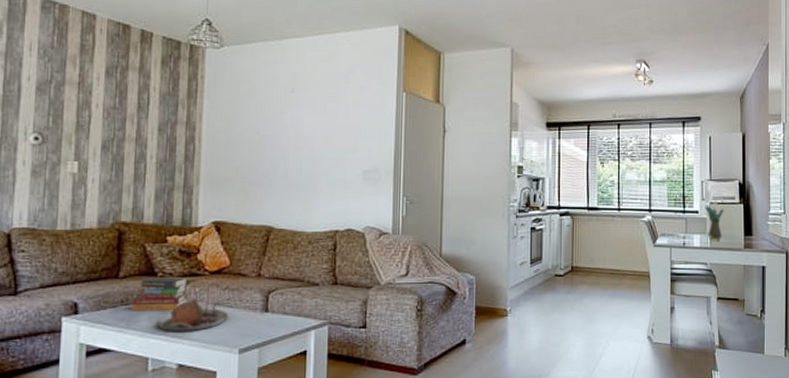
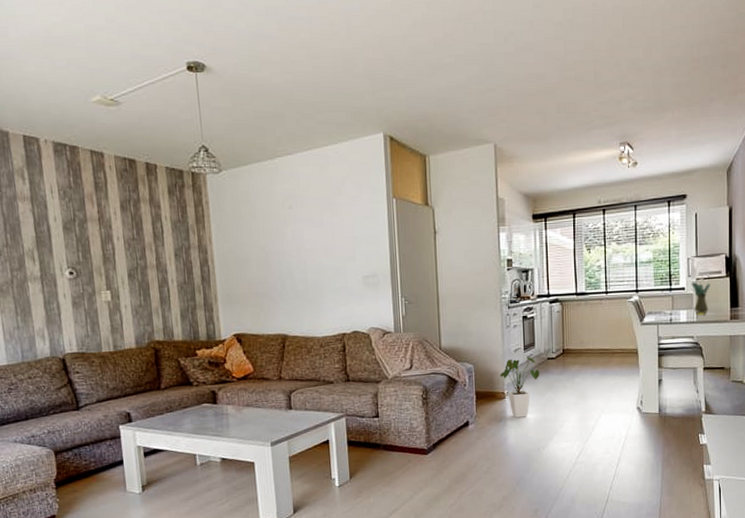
books: present [131,277,187,311] -> none [174,385,221,417]
serving tray: present [157,299,227,332] -> none [198,402,257,432]
house plant: none [503,270,546,339] -> present [500,355,540,418]

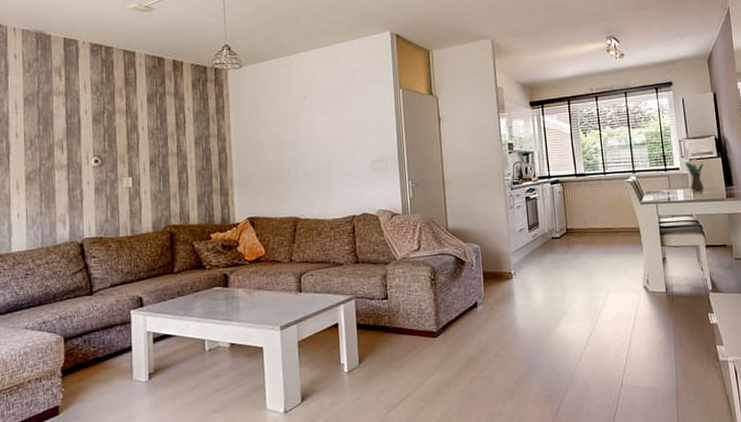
house plant: present [500,355,540,418] -> none [506,235,545,298]

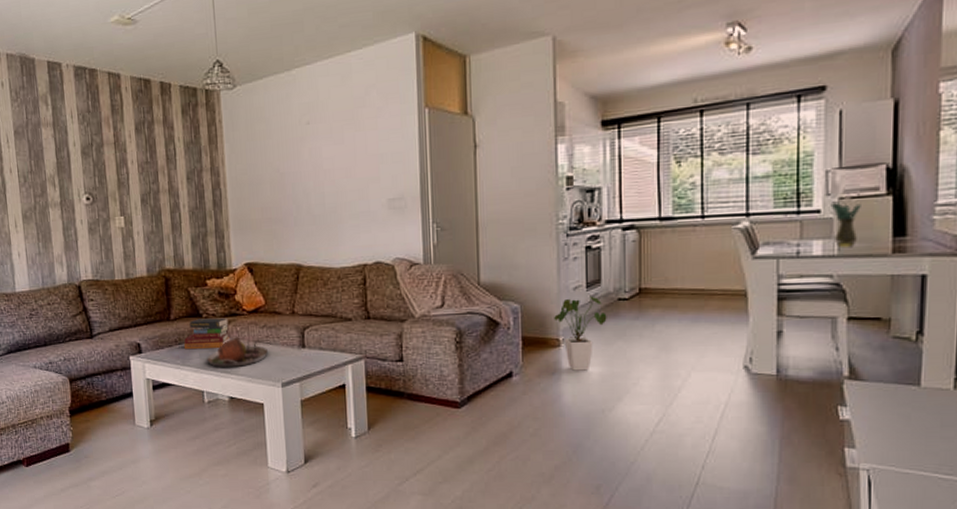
books: none [186,268,233,301] -> present [183,318,231,350]
serving tray: none [209,285,267,316] -> present [207,337,268,368]
house plant: none [506,235,545,298] -> present [554,294,607,371]

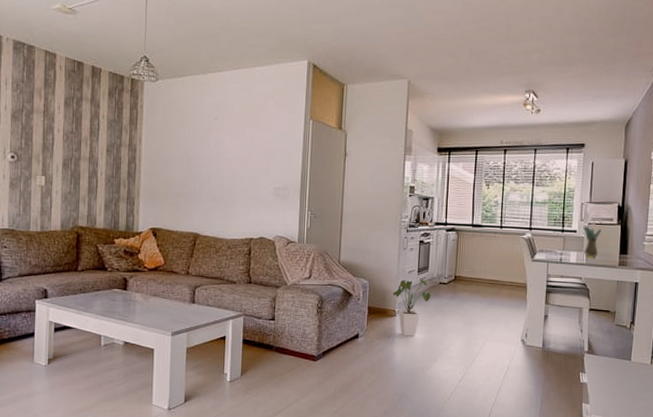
books: present [183,318,231,350] -> none [87,271,131,299]
serving tray: present [207,337,268,368] -> none [107,290,162,317]

